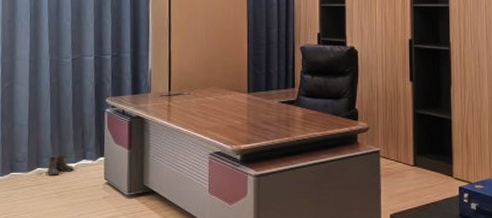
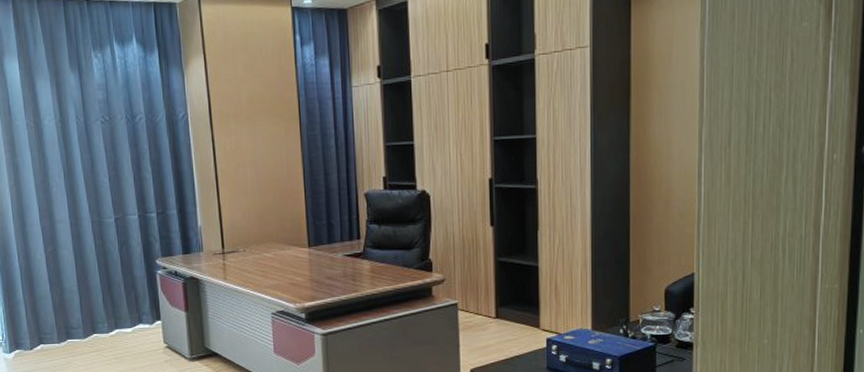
boots: present [48,155,74,175] -> none [103,320,131,341]

